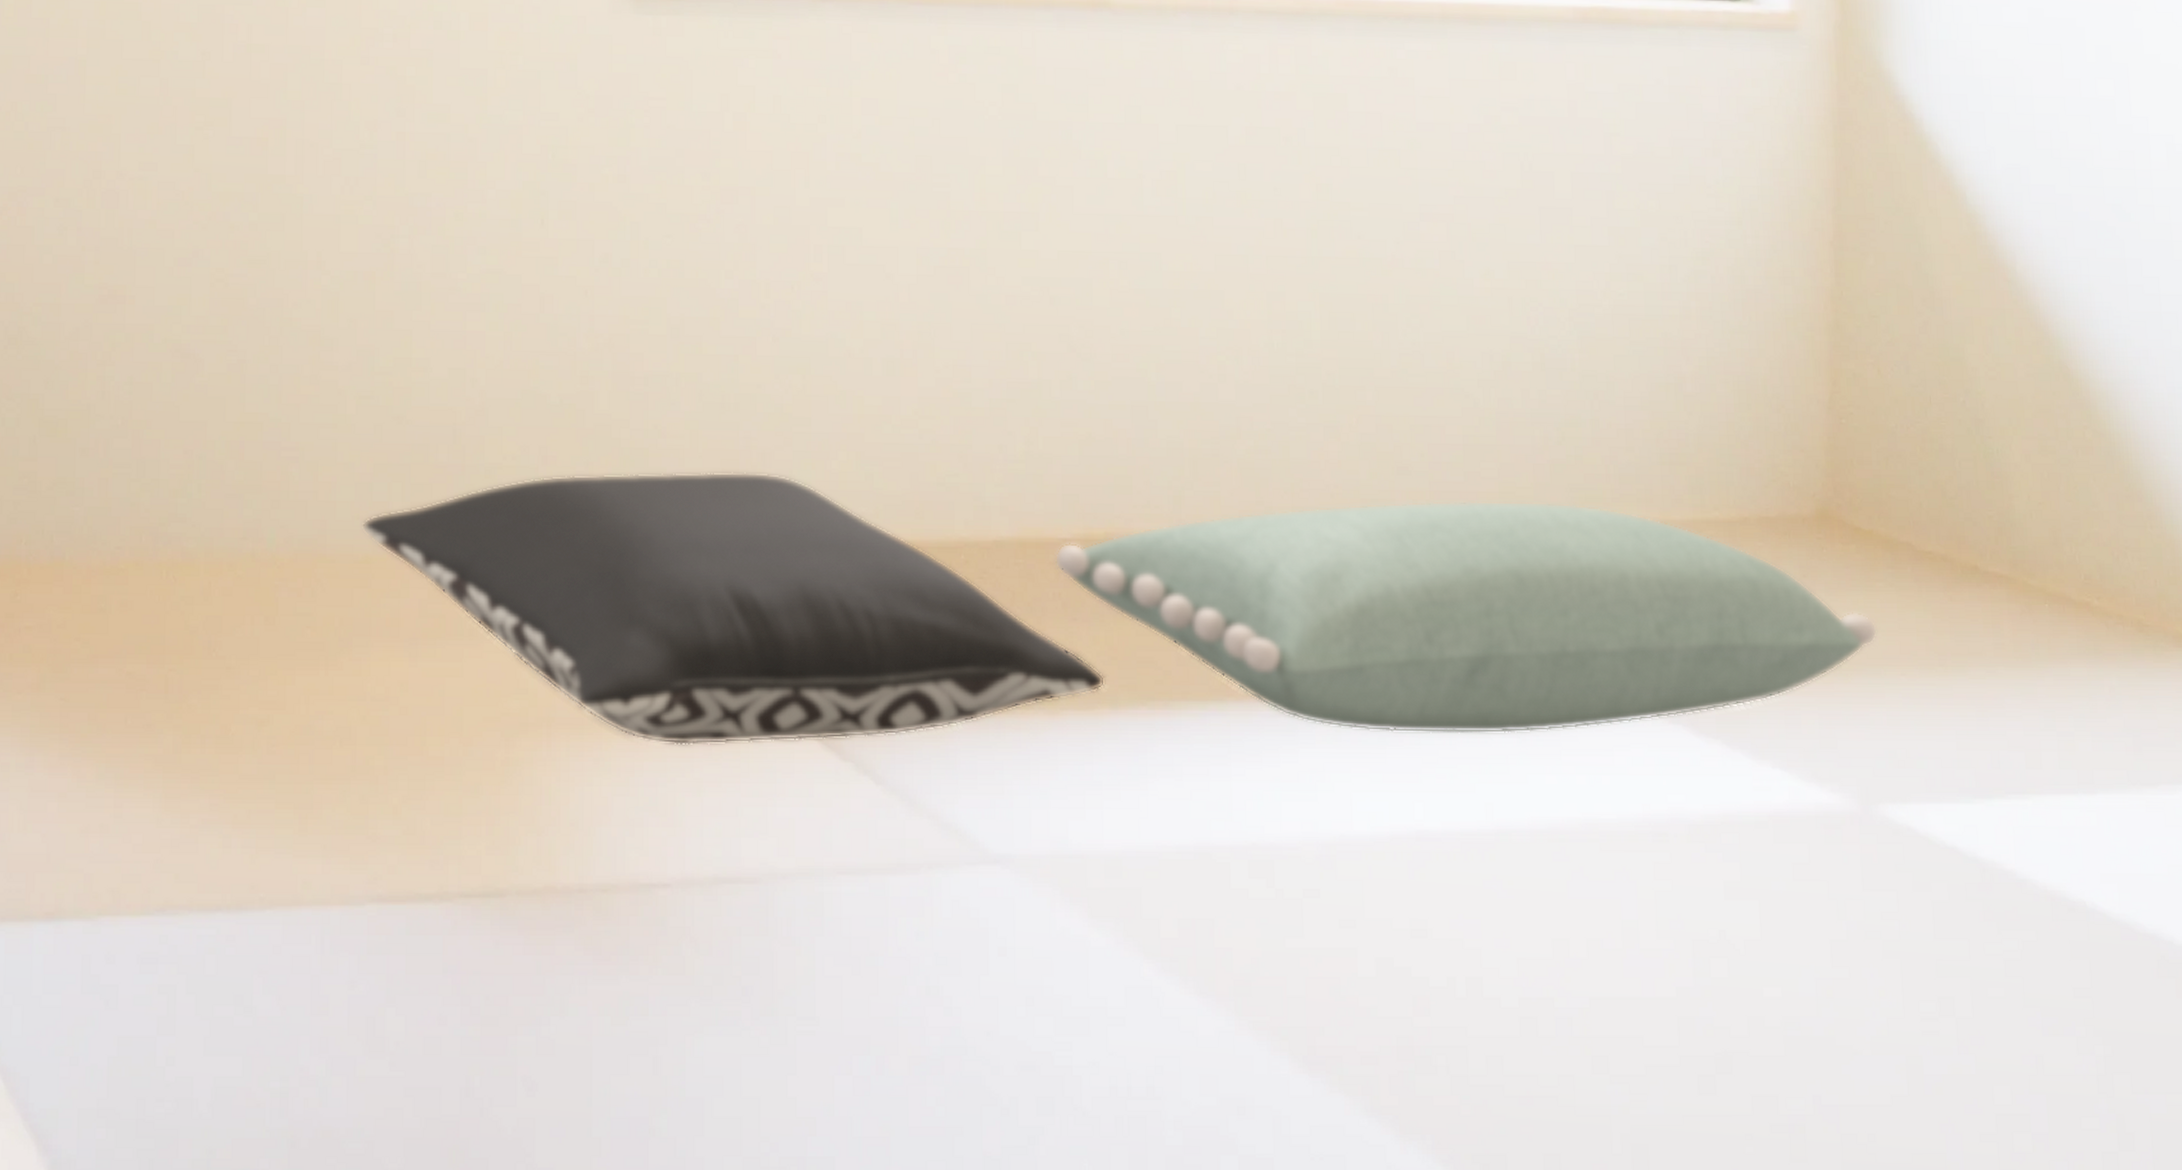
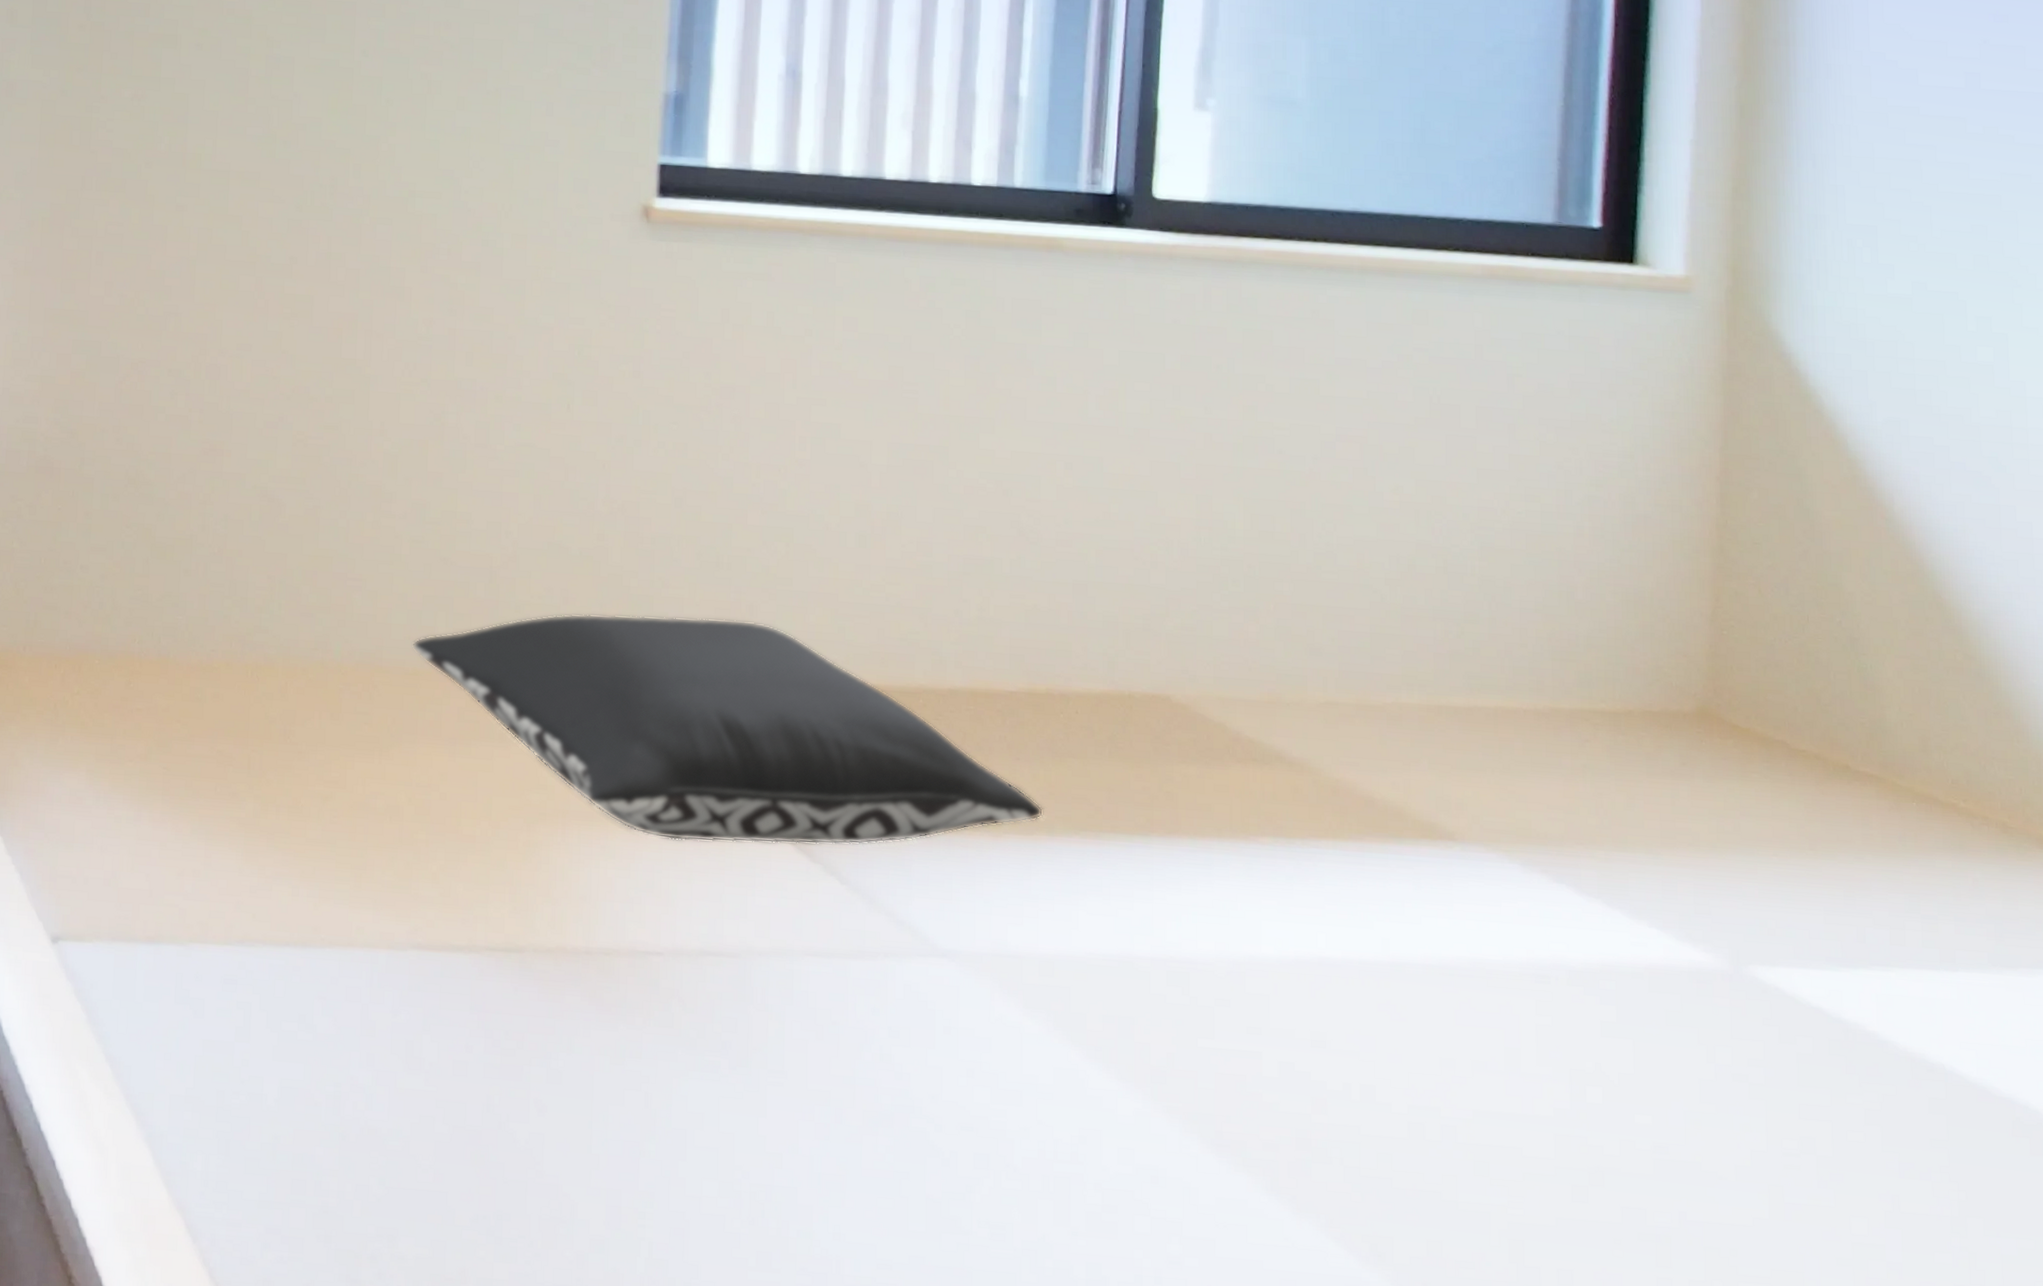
pillow: present [1054,500,1877,734] -> none [1001,678,1751,882]

